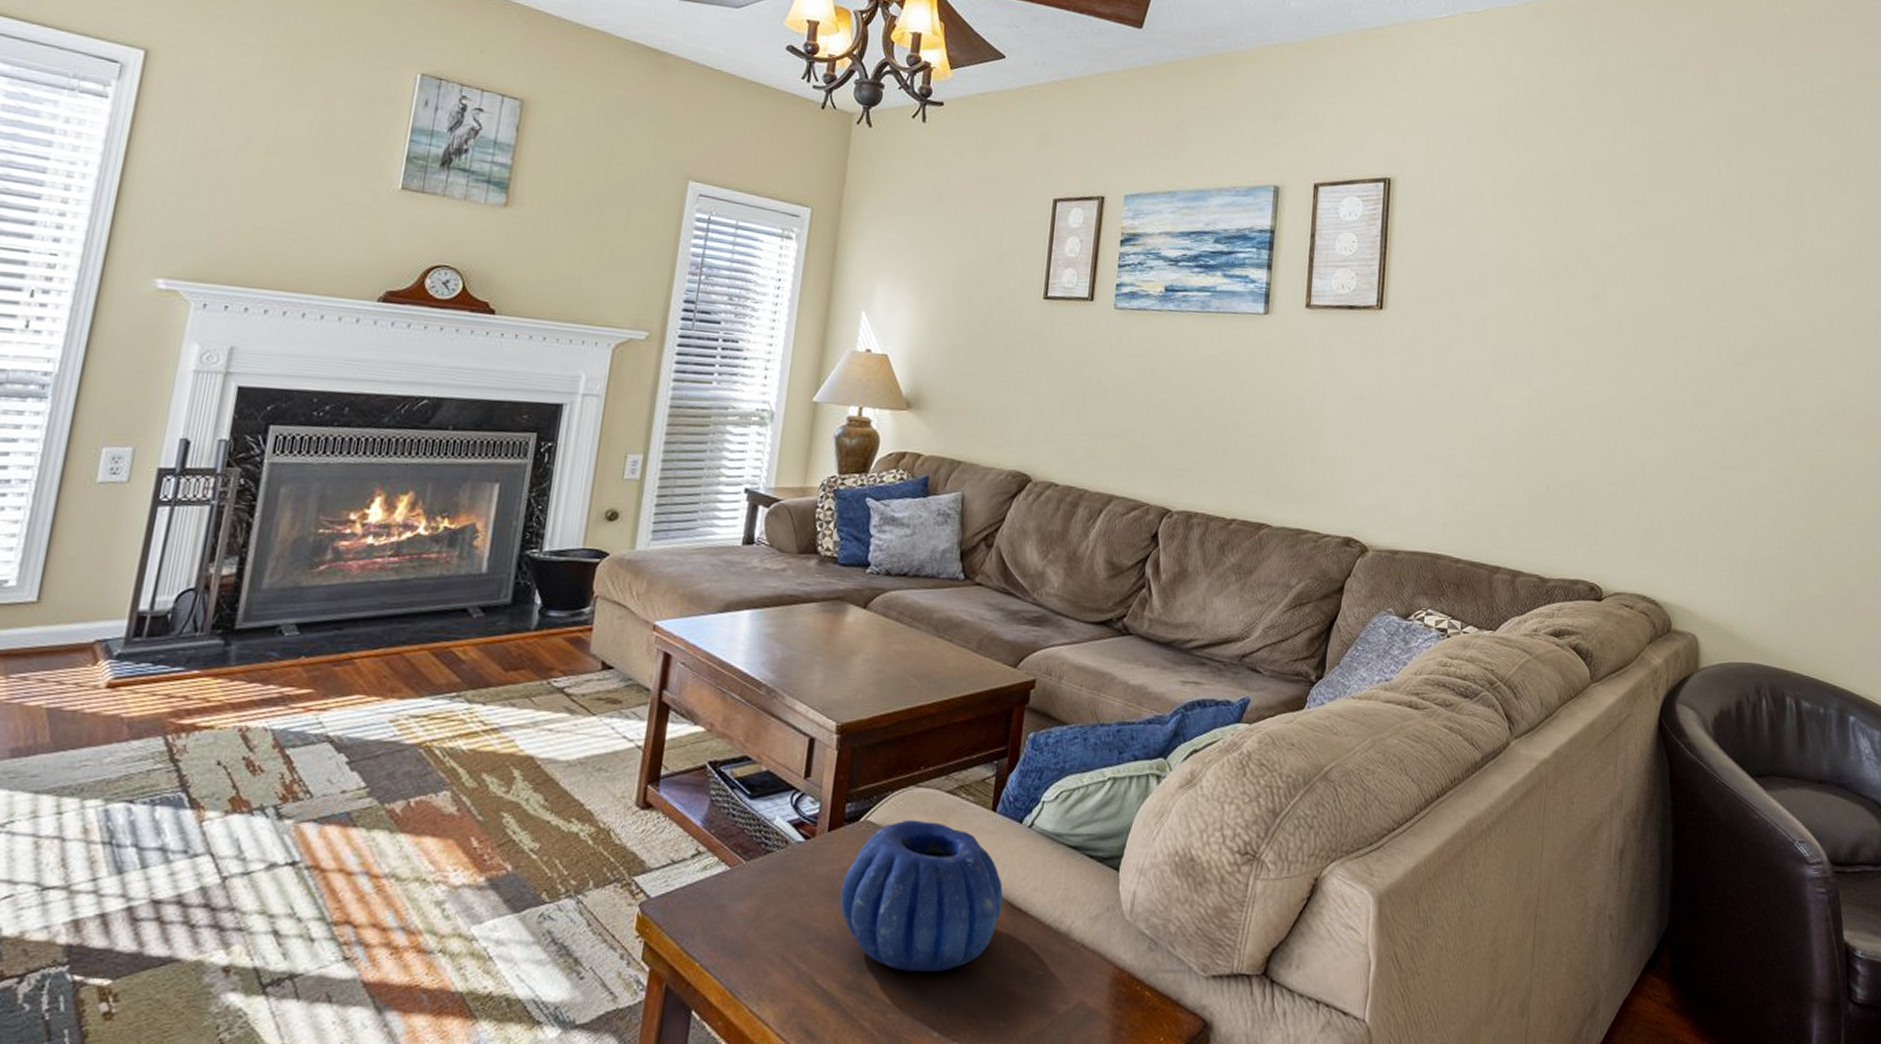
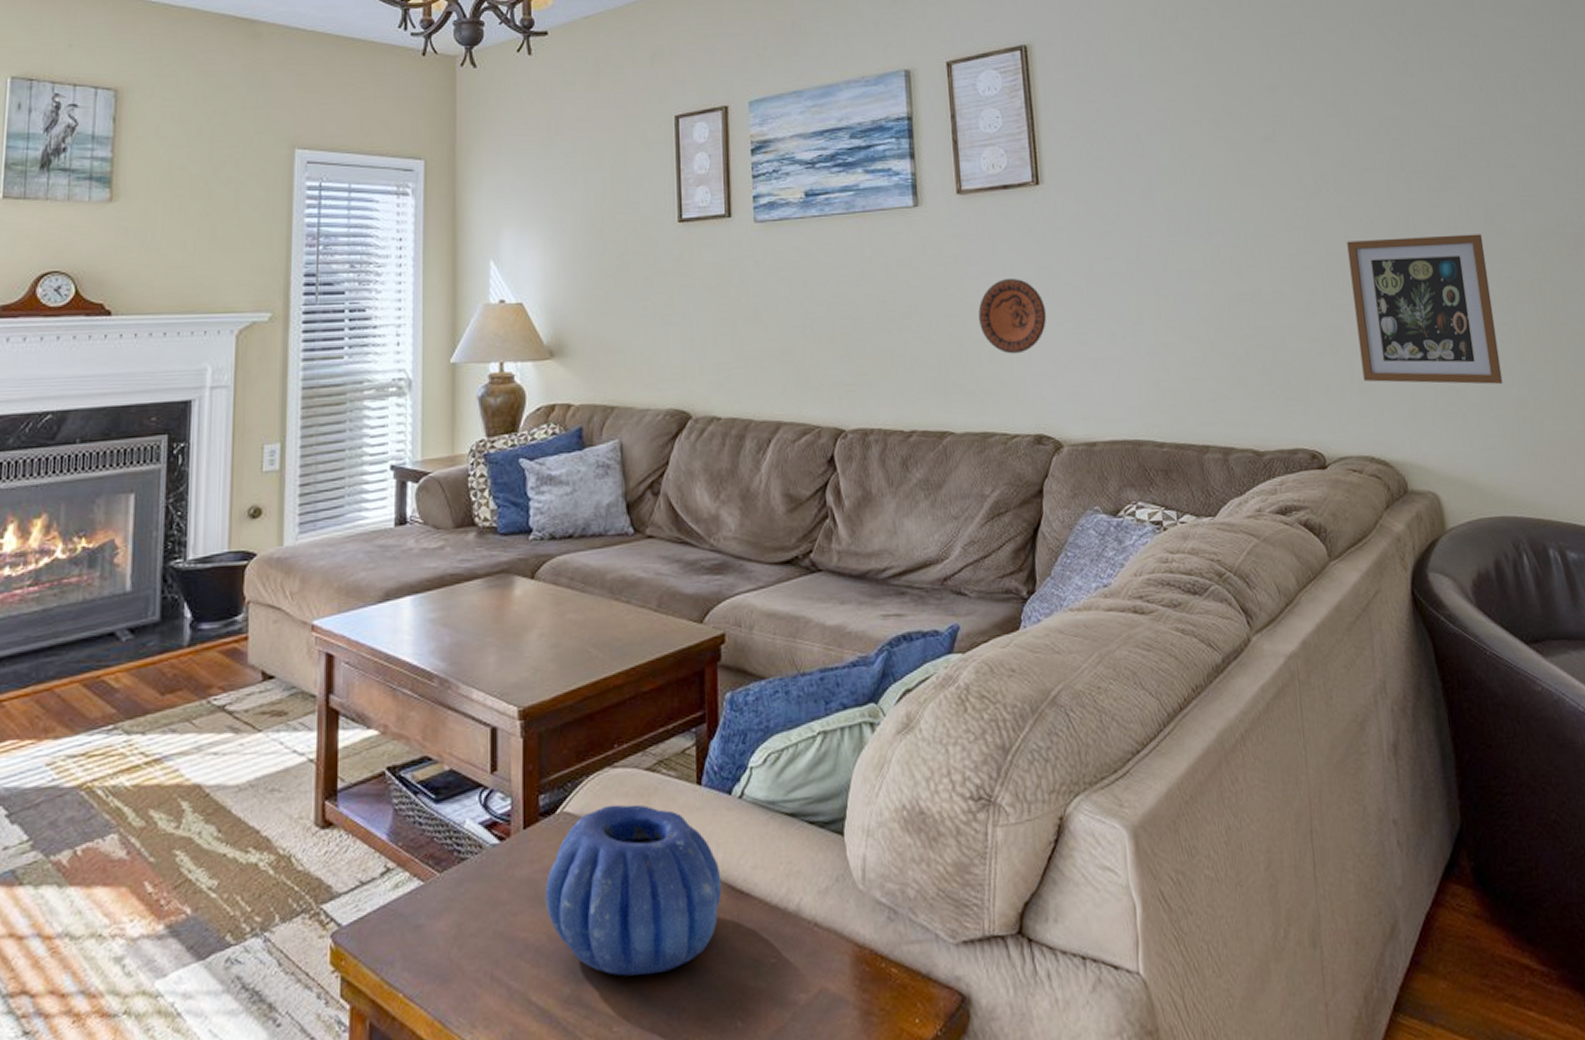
decorative plate: none [1309,392,1372,462] -> present [978,279,1047,354]
picture frame: none [1648,399,1776,545] -> present [1347,234,1503,385]

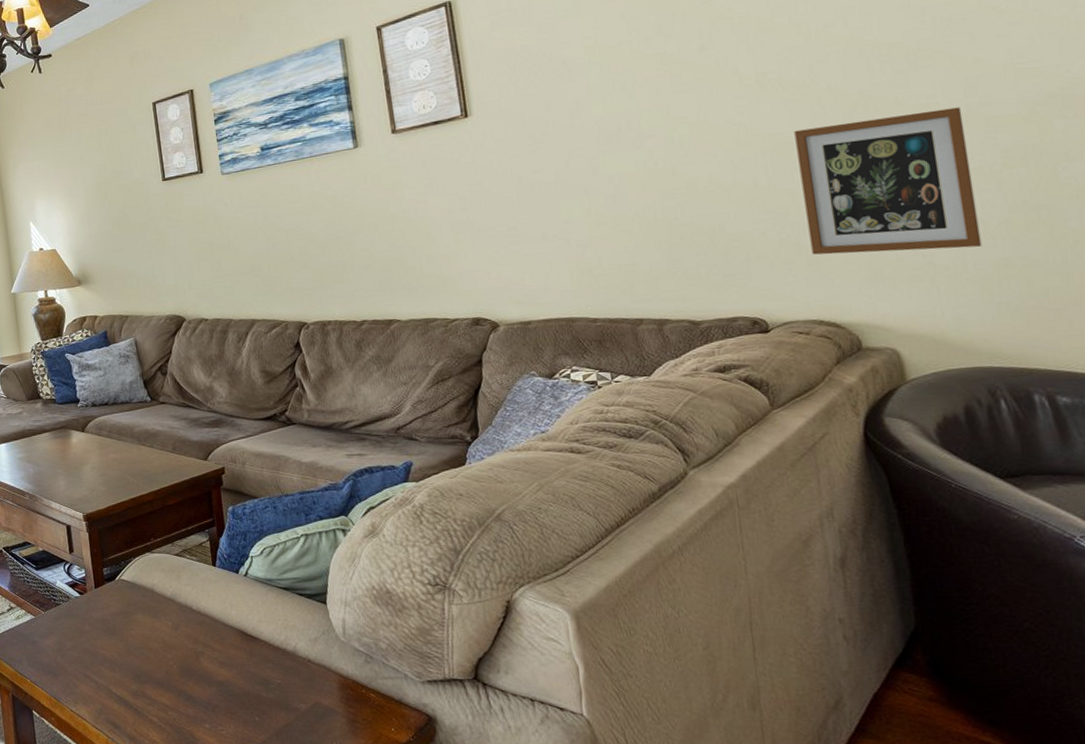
decorative bowl: present [545,804,722,976] -> none [113,576,237,683]
decorative plate: present [978,279,1047,354] -> none [416,196,480,257]

